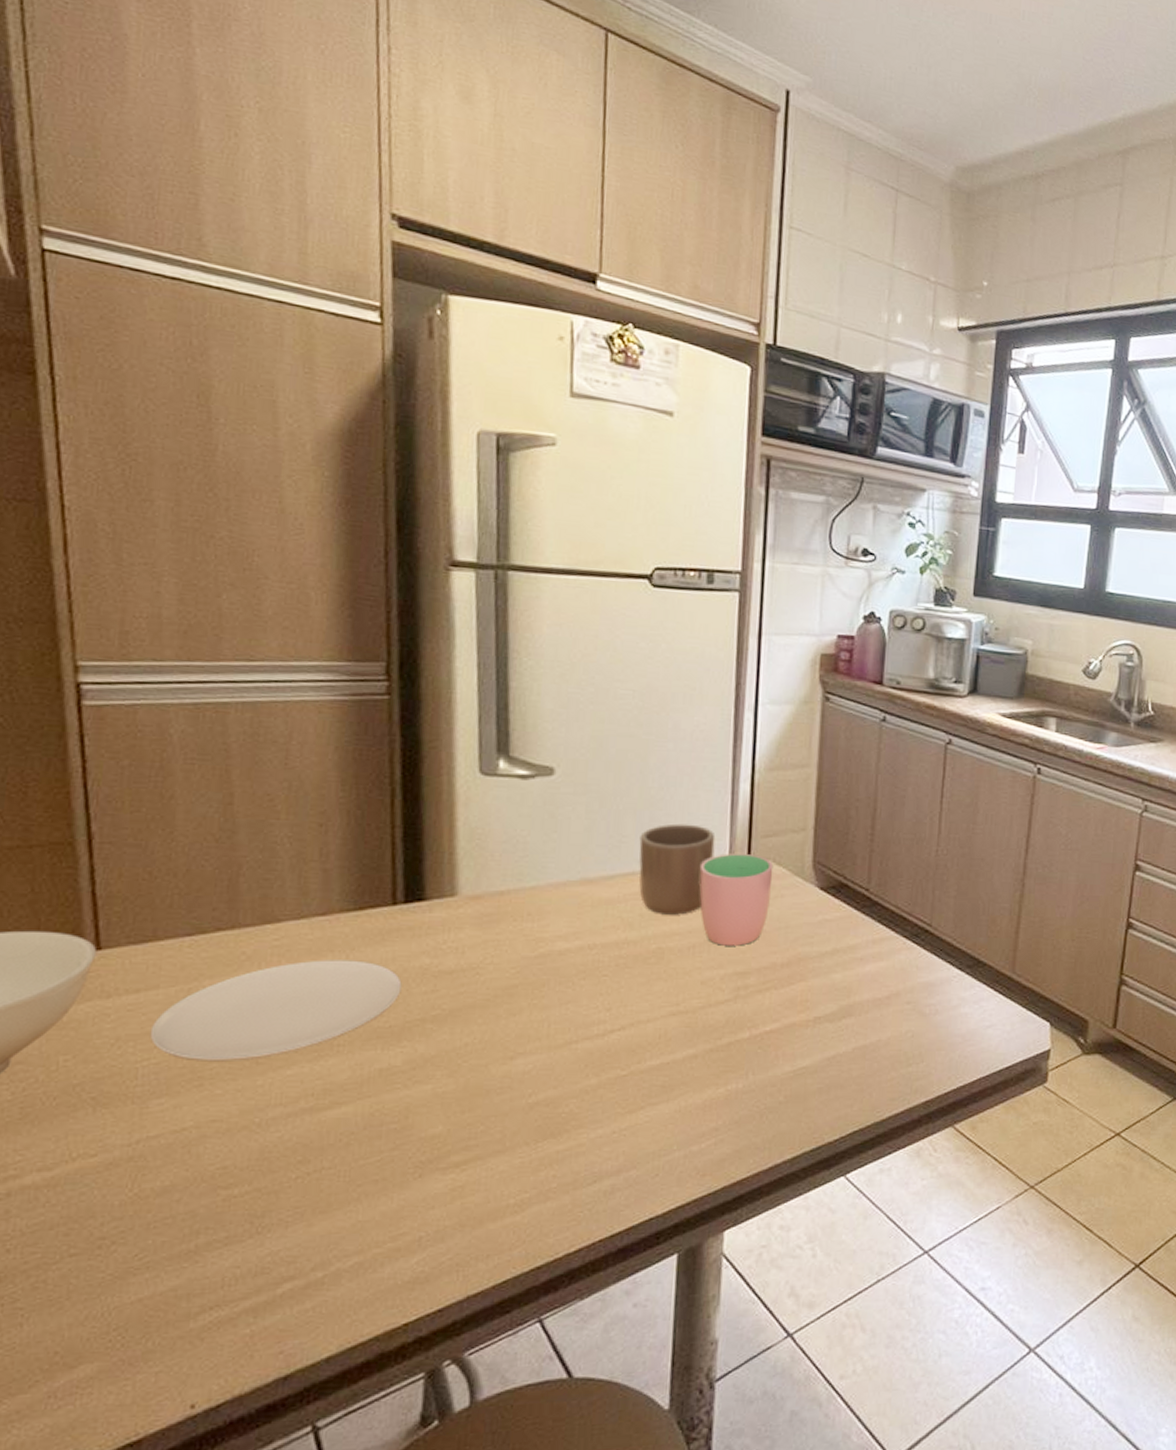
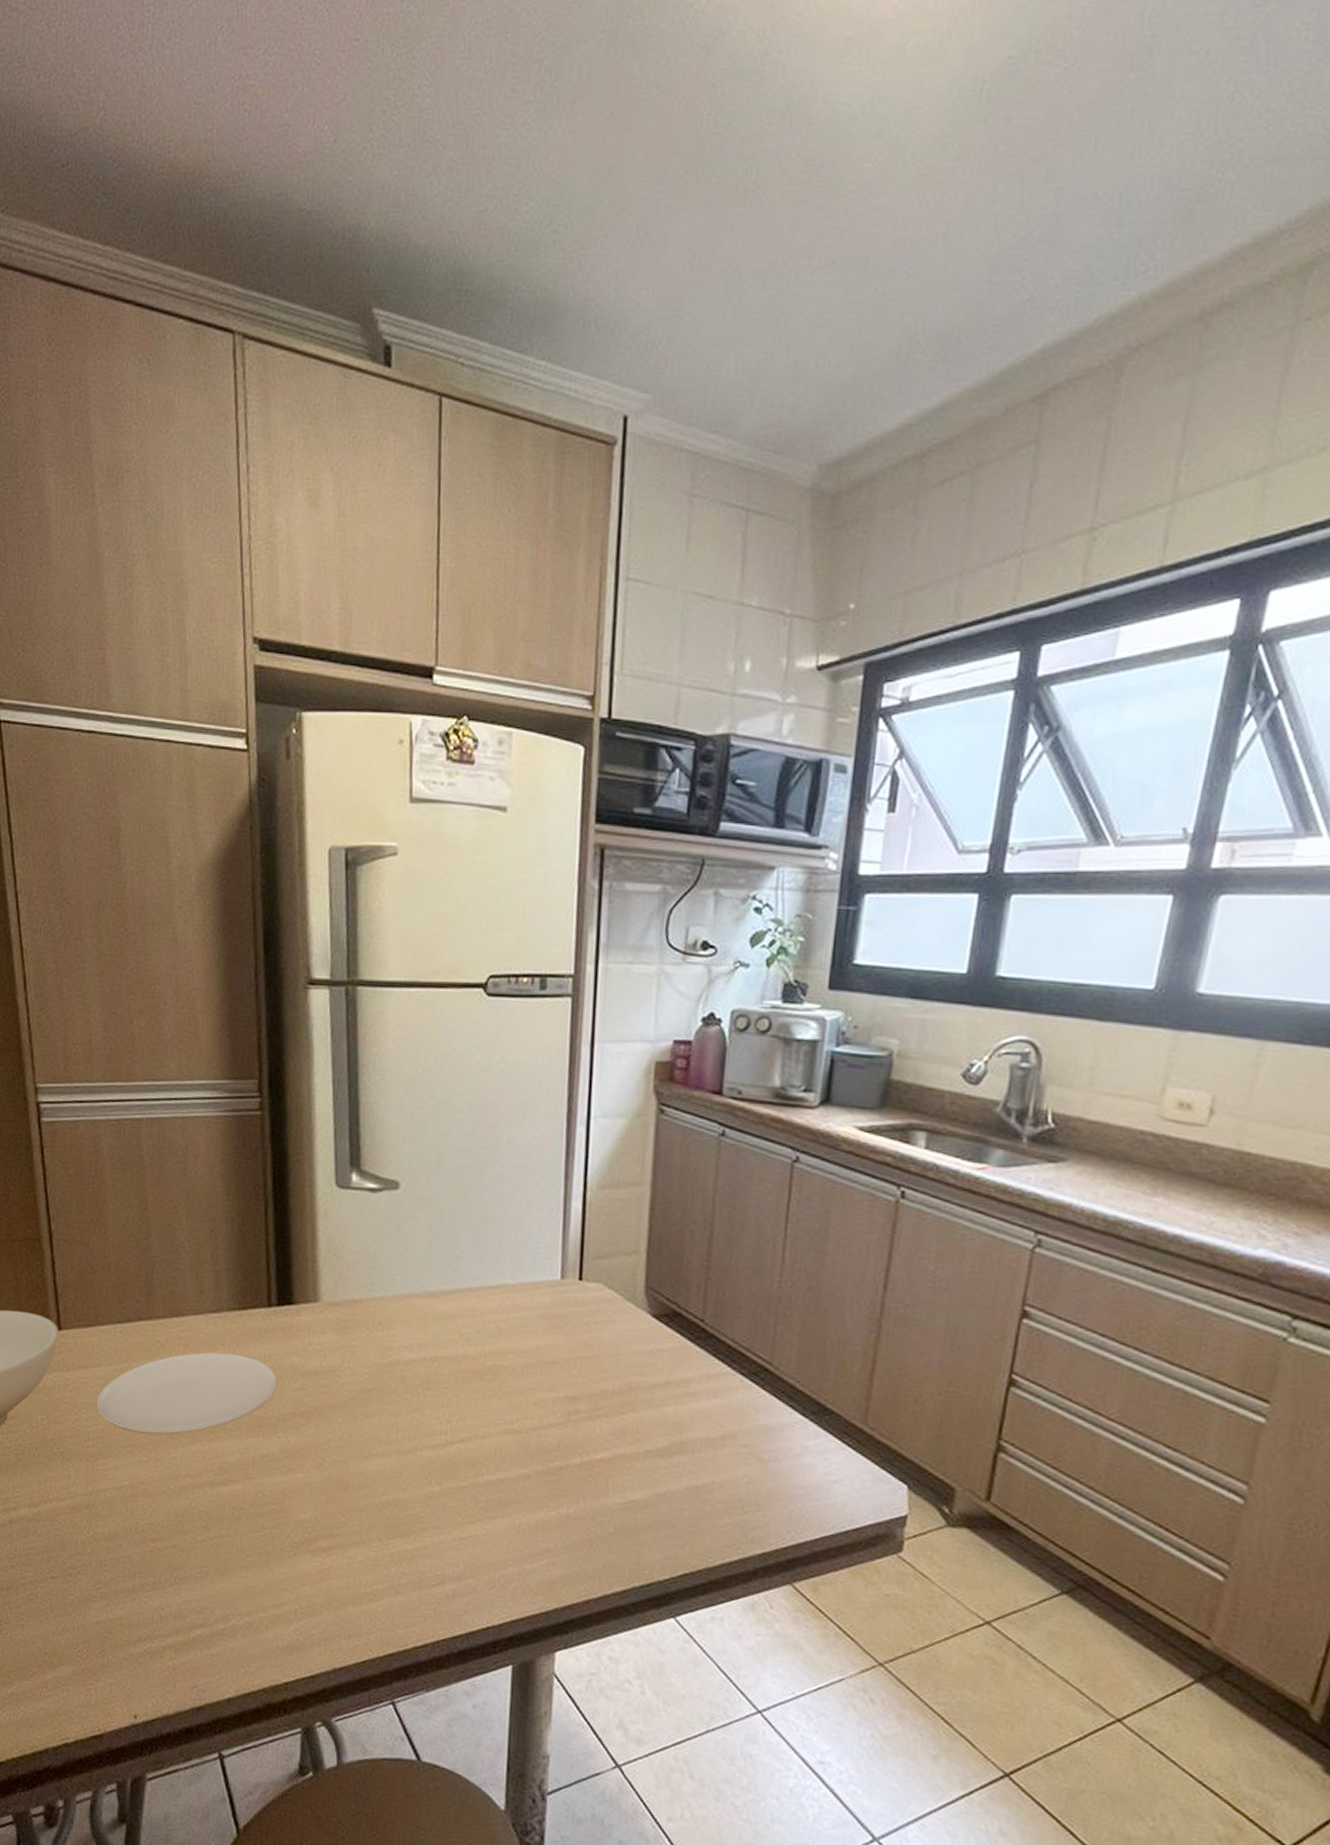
mug: present [639,823,716,915] -> none [475,1241,548,1333]
cup: present [699,853,774,946] -> none [532,1273,605,1370]

